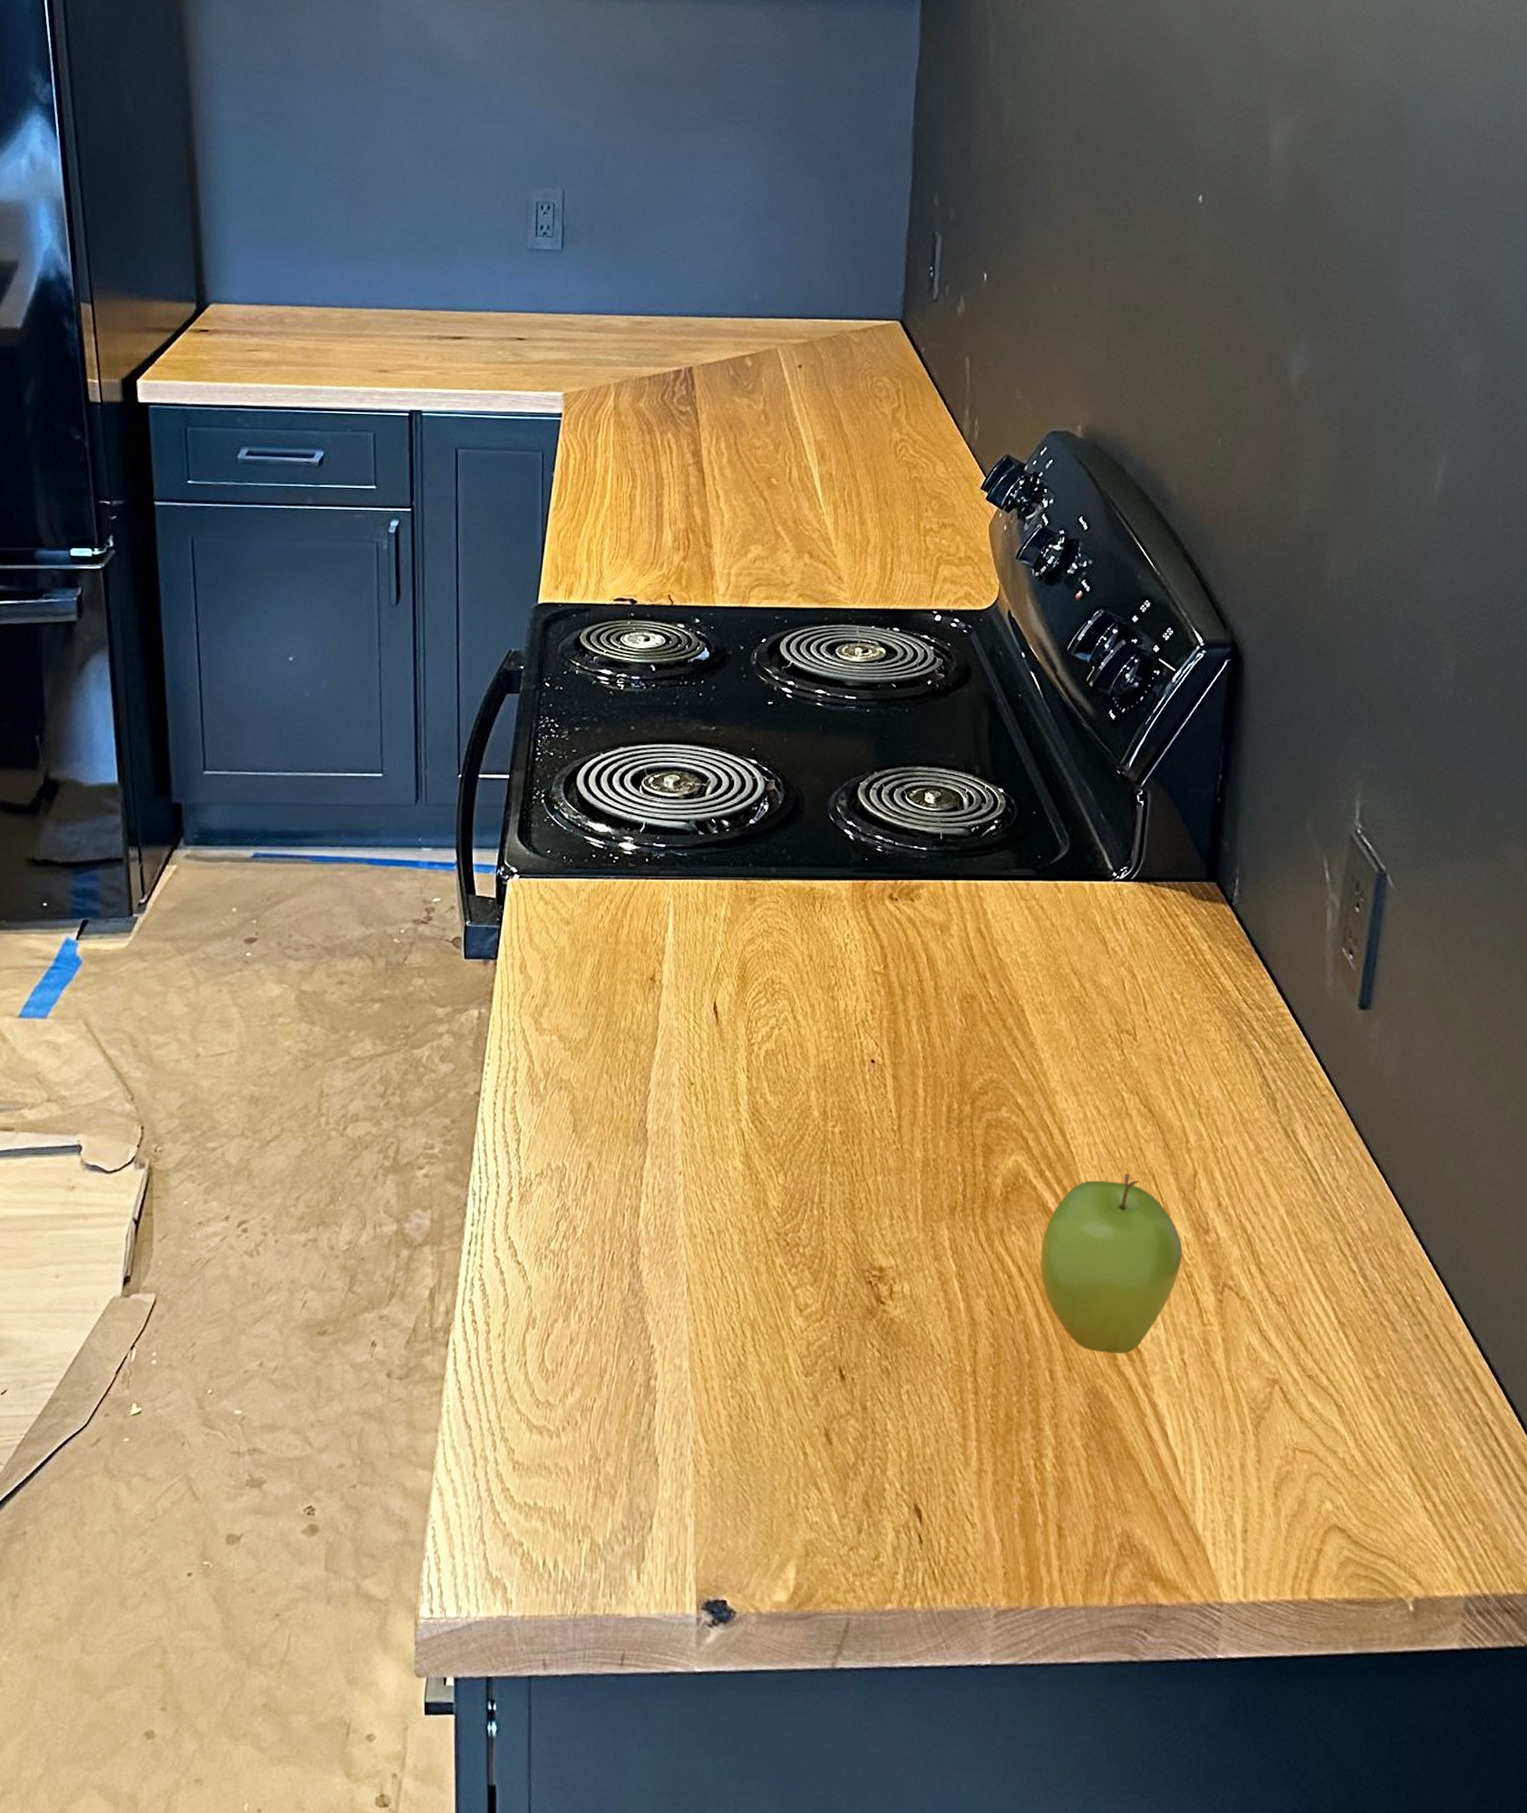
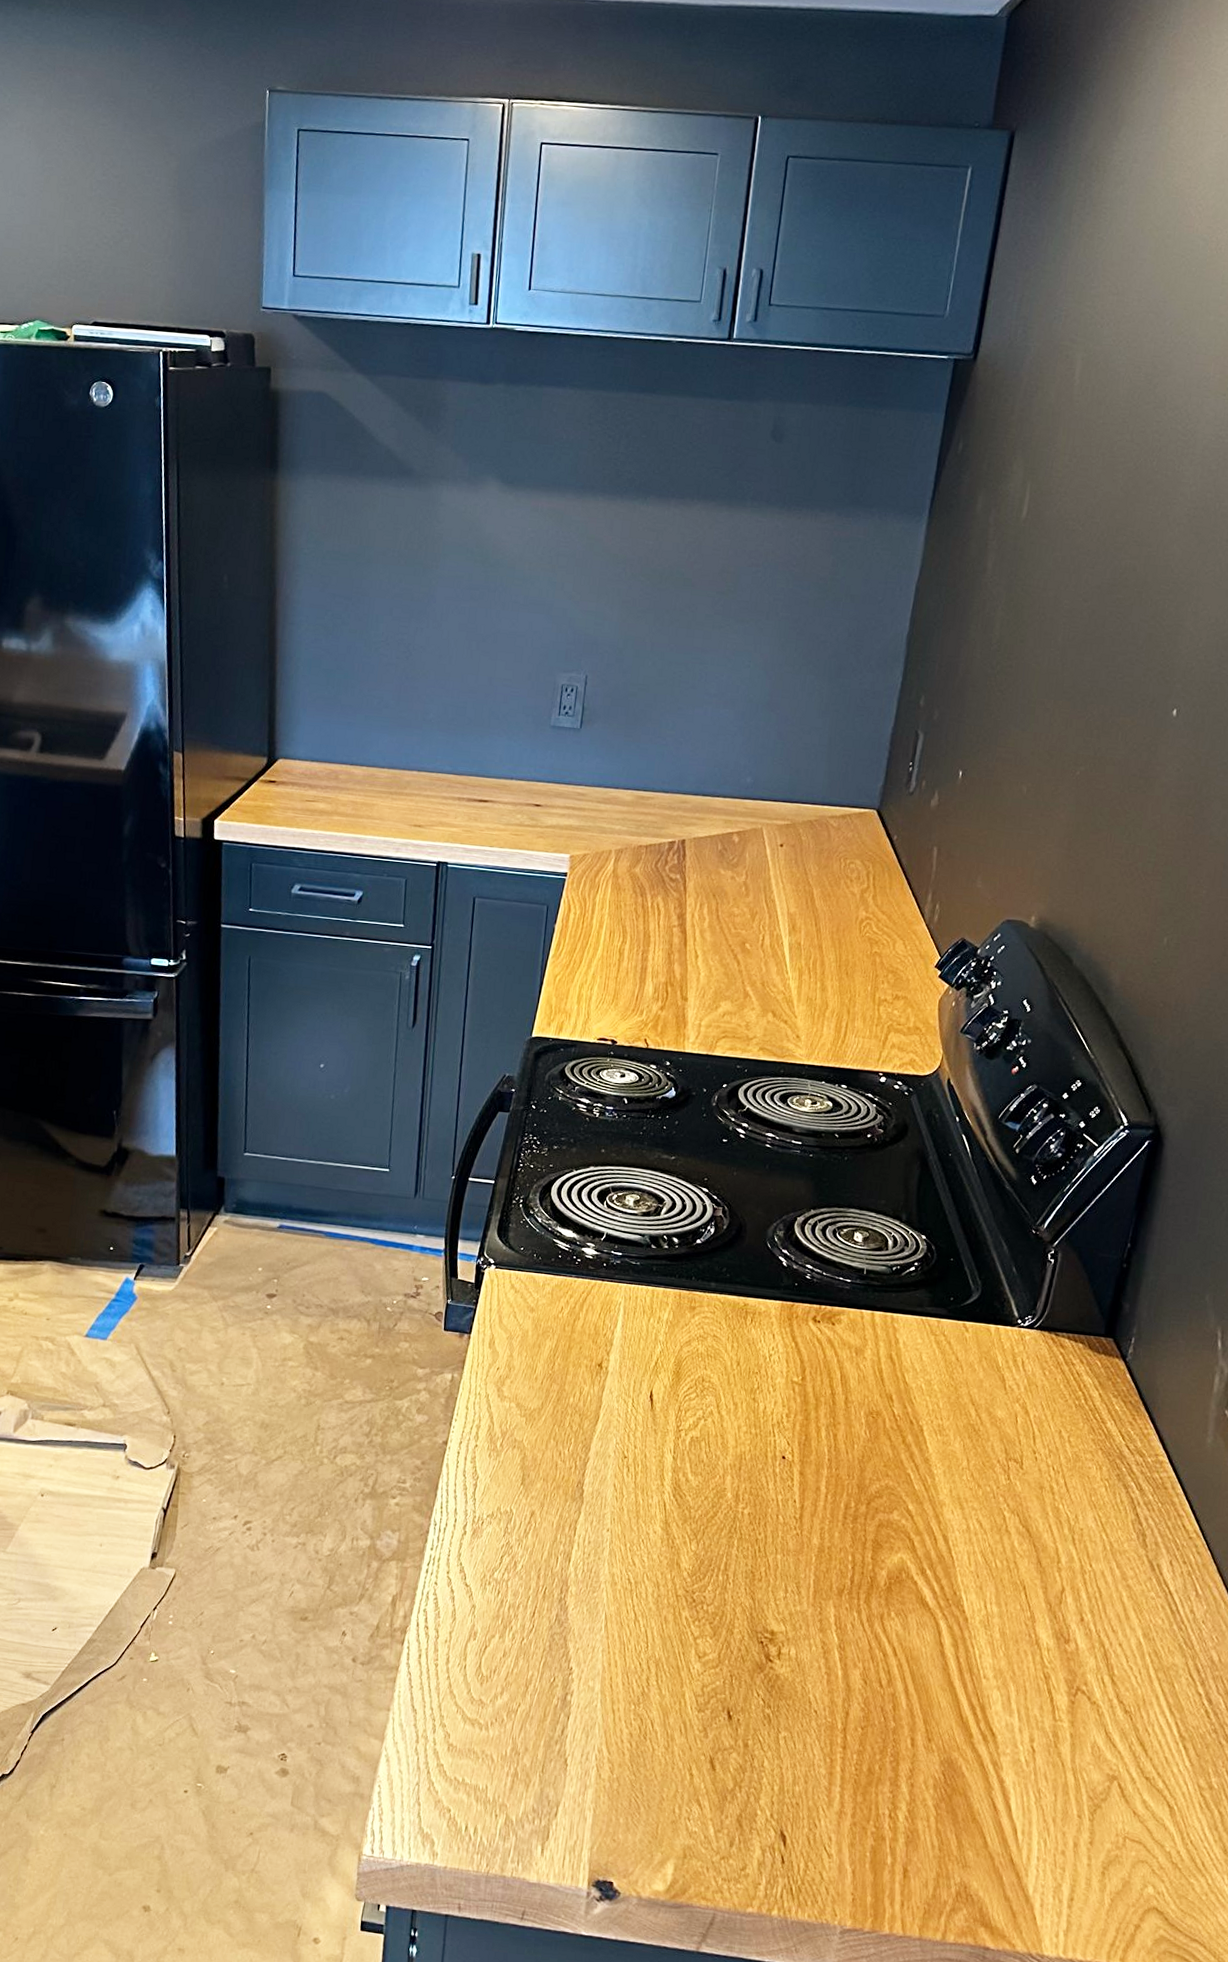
fruit: present [1040,1173,1182,1353] -> none [912,1581,1044,1734]

